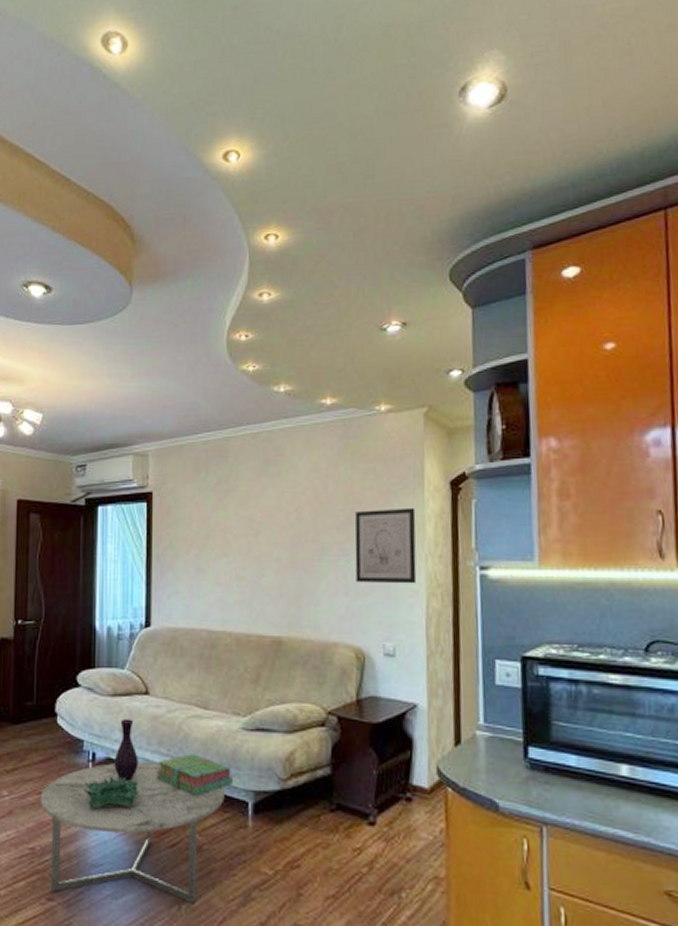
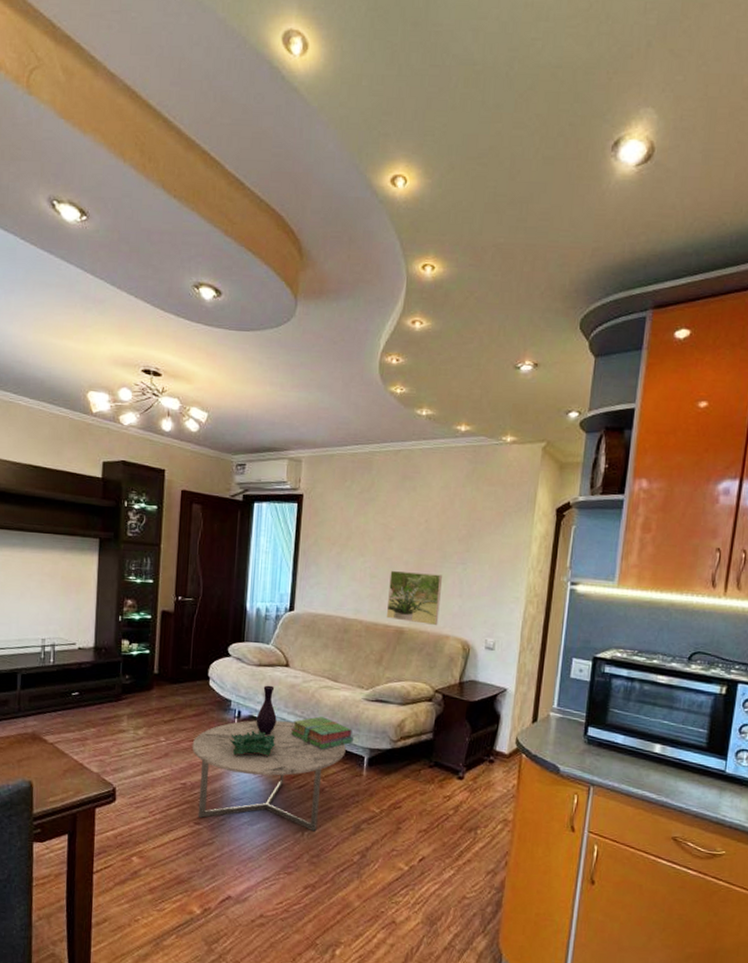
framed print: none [259,569,323,633] -> present [386,570,442,626]
wall art: present [354,507,417,584] -> none [469,527,525,592]

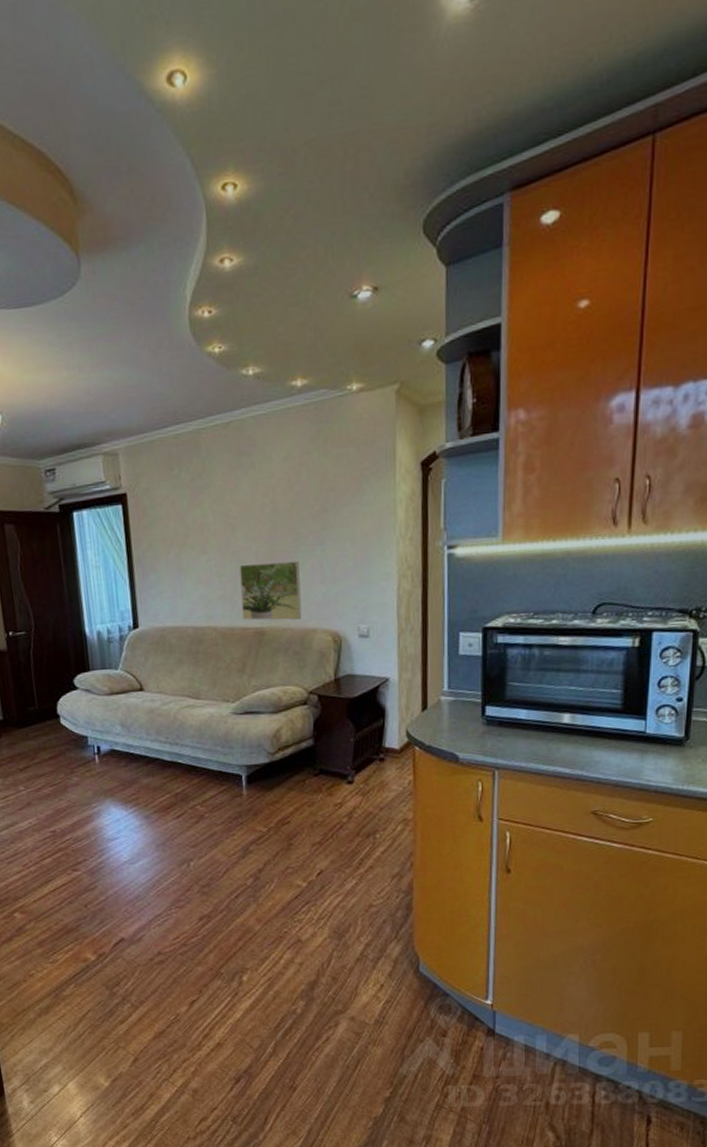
coffee table: present [192,720,346,832] -> none [54,750,221,864]
decorative bowl: present [229,730,275,756] -> none [93,764,143,794]
vase: present [256,685,277,736] -> none [117,713,141,768]
stack of books: present [290,716,353,750] -> none [156,739,227,775]

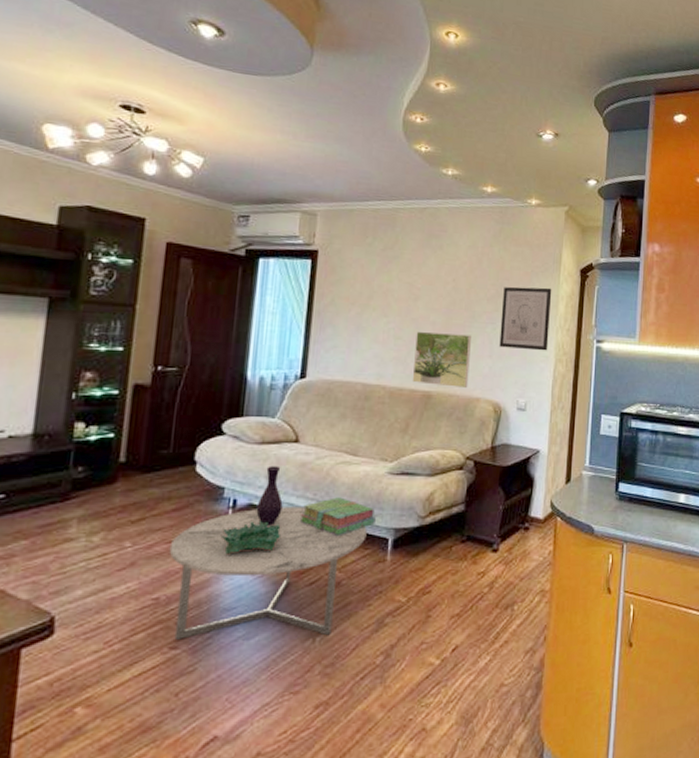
coffee table: none [54,750,221,864] -> present [169,507,367,640]
decorative bowl: none [93,764,143,794] -> present [220,521,281,555]
vase: none [117,713,141,768] -> present [256,466,283,526]
stack of books: none [156,739,227,775] -> present [299,497,376,537]
wall art: none [329,491,389,570] -> present [499,286,552,351]

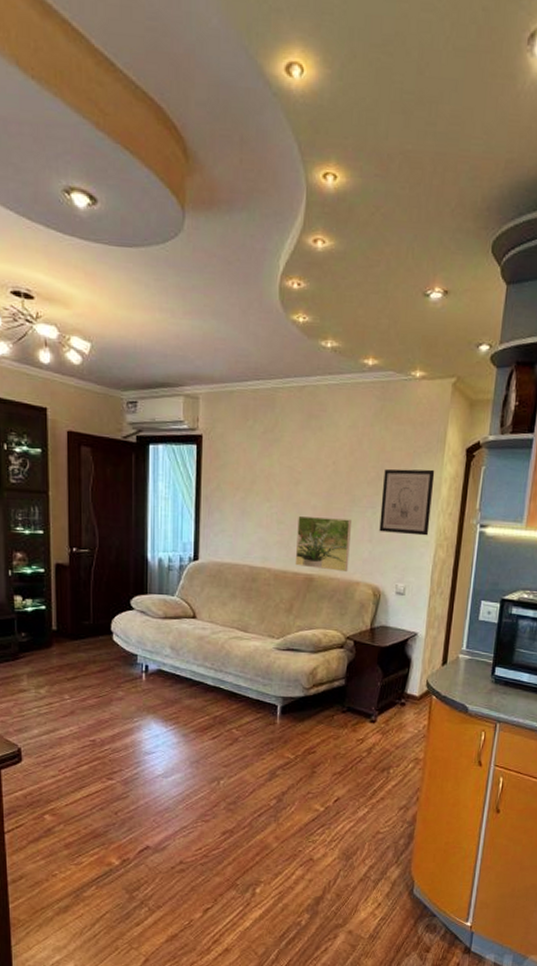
coffee table: present [169,507,367,640] -> none [99,673,259,780]
decorative bowl: present [220,521,281,555] -> none [138,684,186,710]
vase: present [256,466,283,526] -> none [165,638,186,689]
stack of books: present [299,497,376,537] -> none [201,667,266,701]

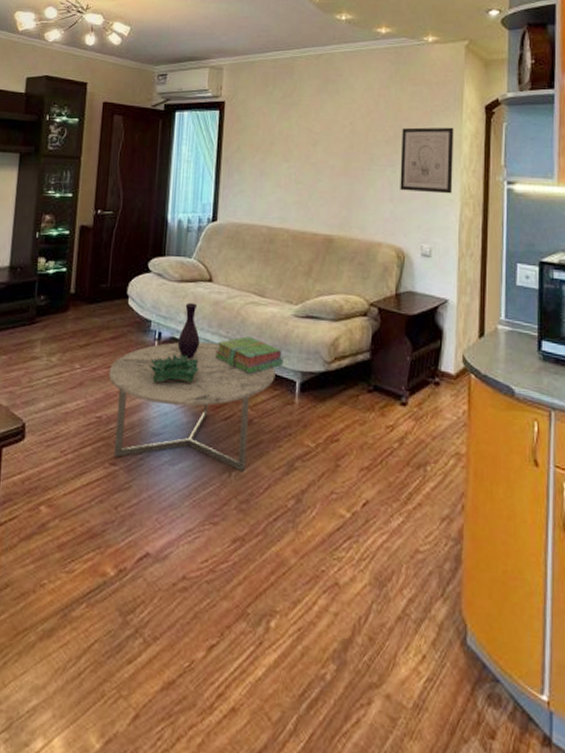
coffee table: none [99,673,259,780] -> present [108,342,276,472]
decorative bowl: none [138,684,186,710] -> present [149,354,199,383]
vase: none [165,638,186,689] -> present [177,302,200,359]
stack of books: none [201,667,266,701] -> present [214,336,283,375]
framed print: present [295,515,351,573] -> none [313,175,370,233]

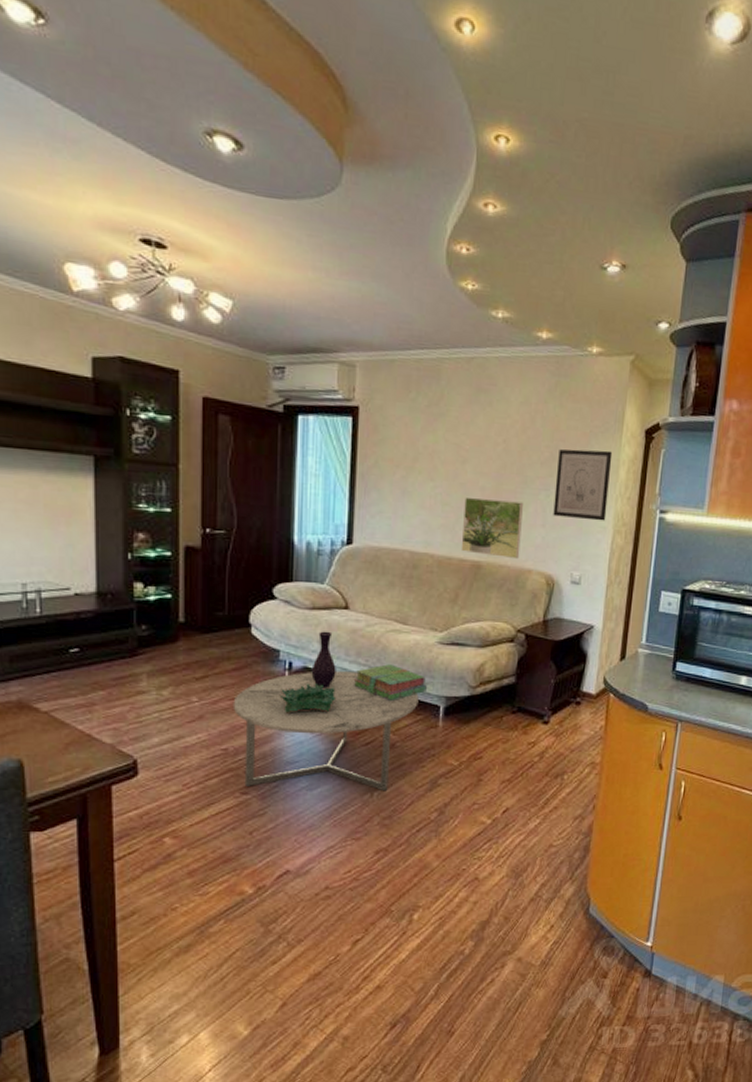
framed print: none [313,175,370,233] -> present [460,496,523,560]

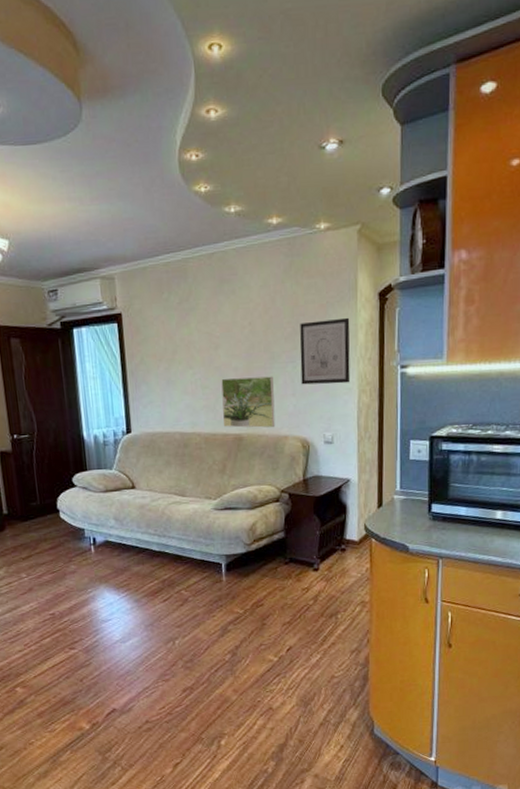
coffee table: present [233,671,419,792] -> none [53,541,203,643]
decorative bowl: present [279,683,336,713] -> none [89,554,134,581]
vase: present [311,631,336,688] -> none [111,509,132,557]
stack of books: present [353,664,427,702] -> none [146,531,209,564]

